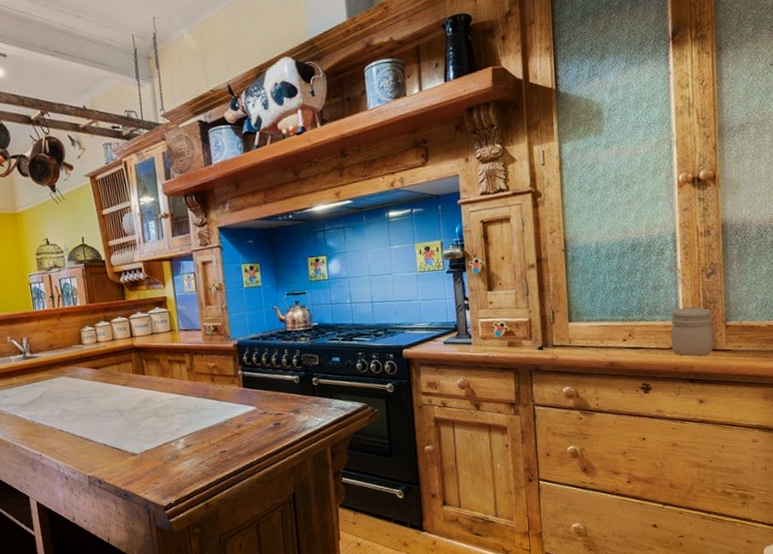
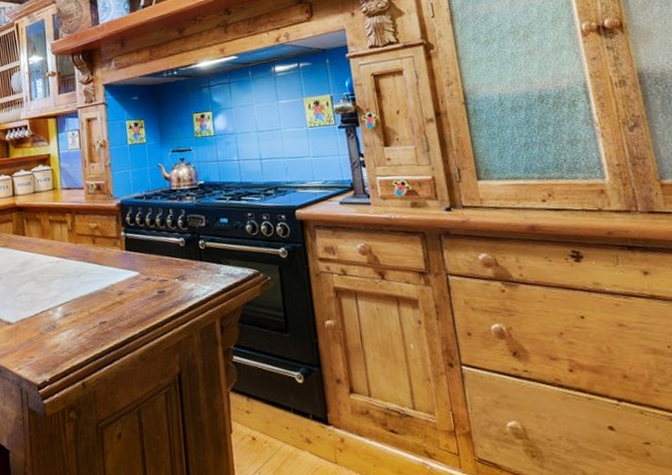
jar: present [670,307,714,357] -> none [594,163,651,220]

